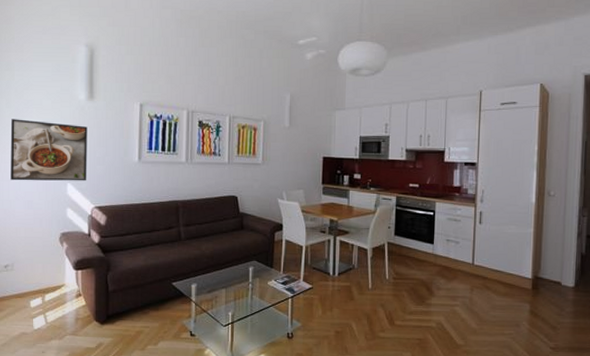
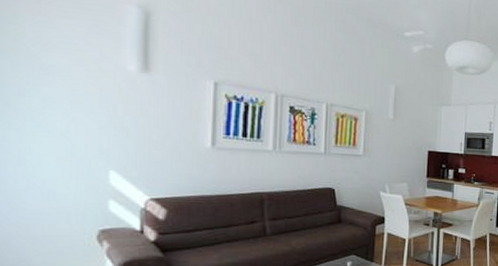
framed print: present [10,119,88,181] -> none [19,86,140,169]

